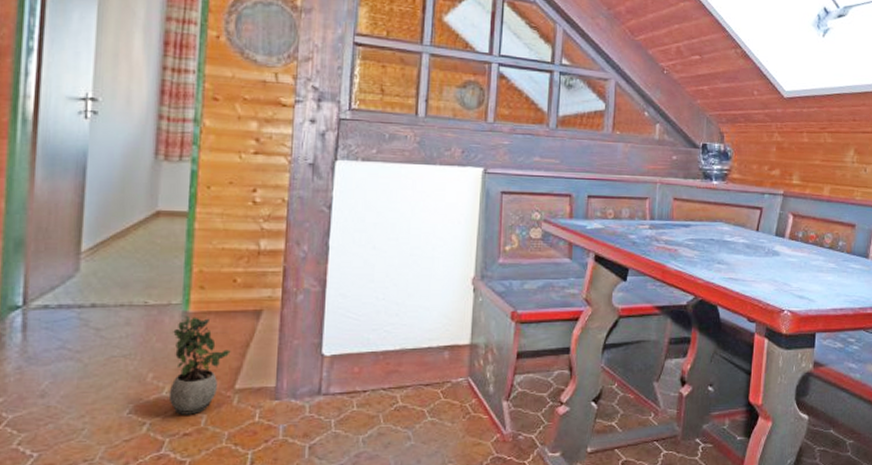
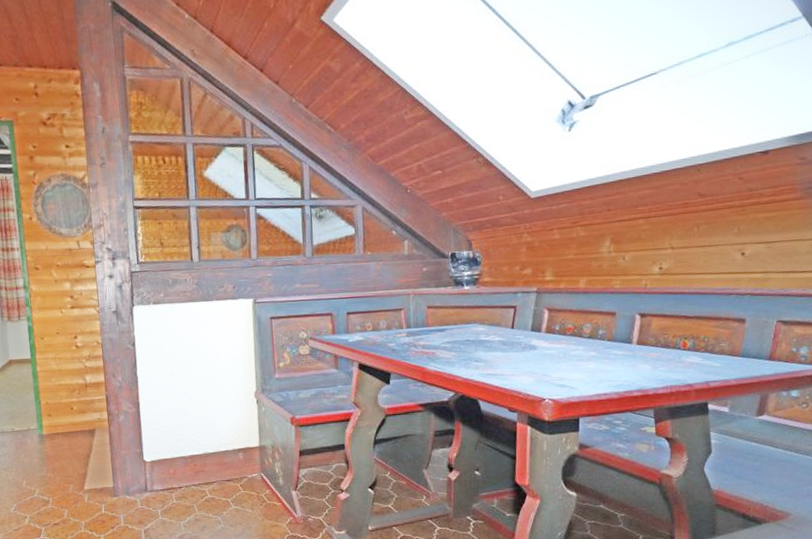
potted plant: present [168,316,231,415] -> none [35,437,77,510]

